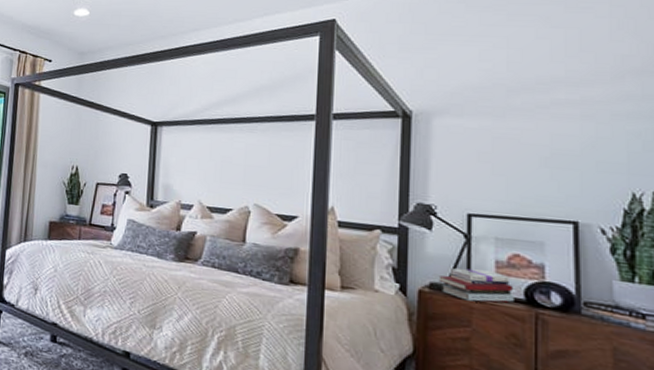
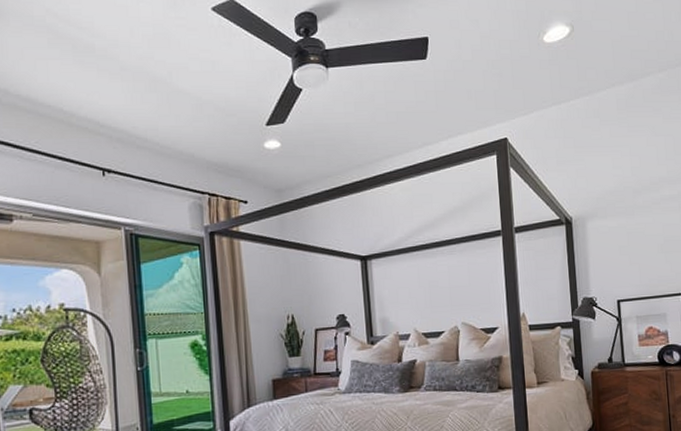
books: present [438,268,514,304] -> none [603,343,652,372]

